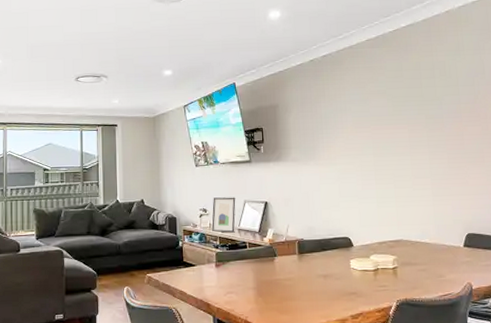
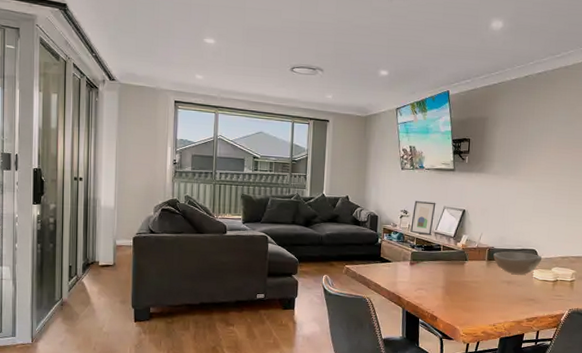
bowl: none [304,241,358,267] -> present [493,251,542,275]

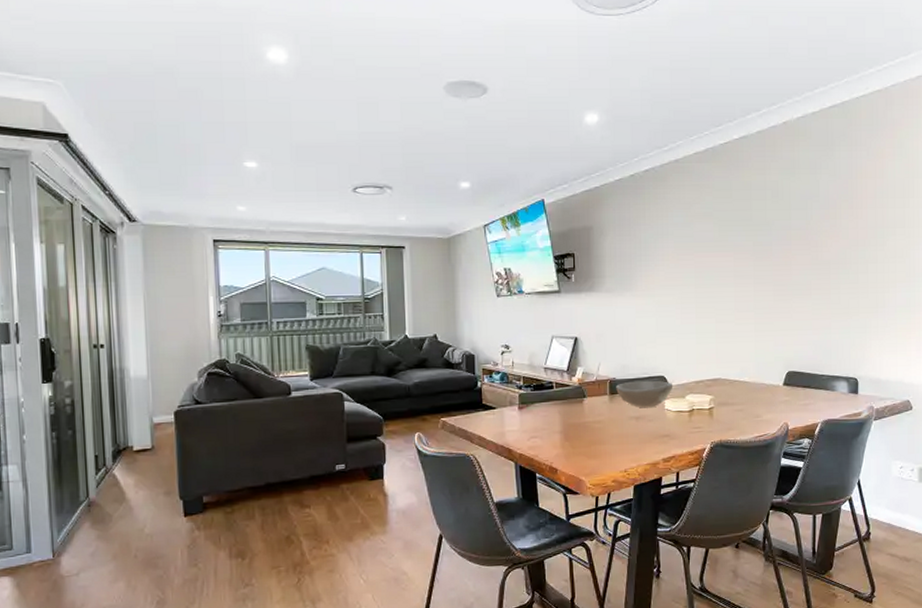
picture frame: present [410,201,436,235] -> none [515,332,542,372]

